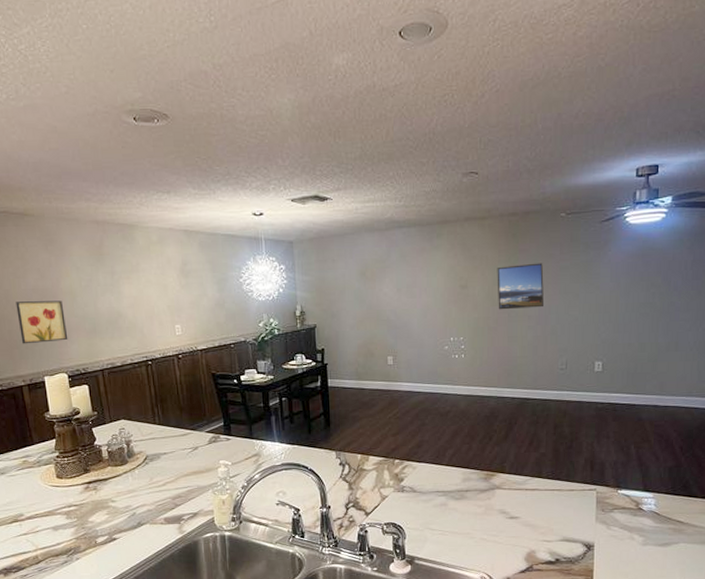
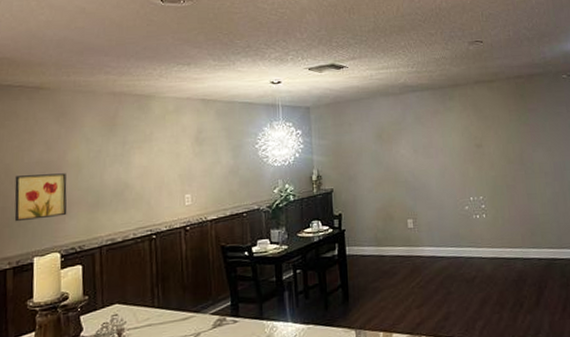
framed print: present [497,263,545,310] -> none [509,120,559,168]

